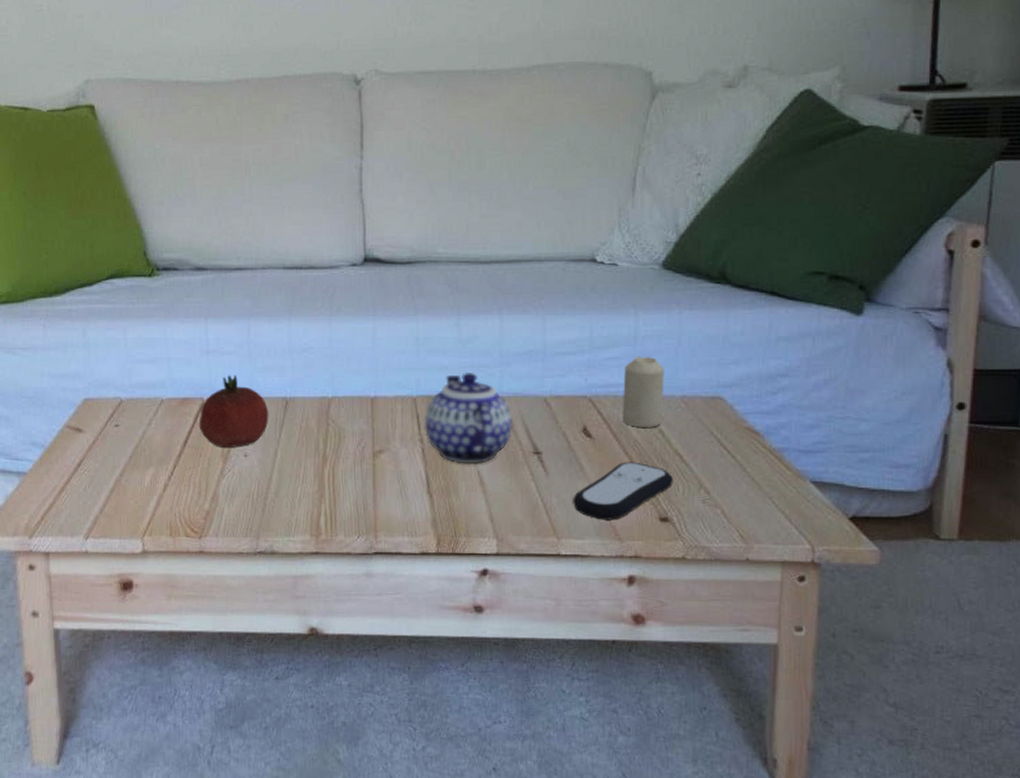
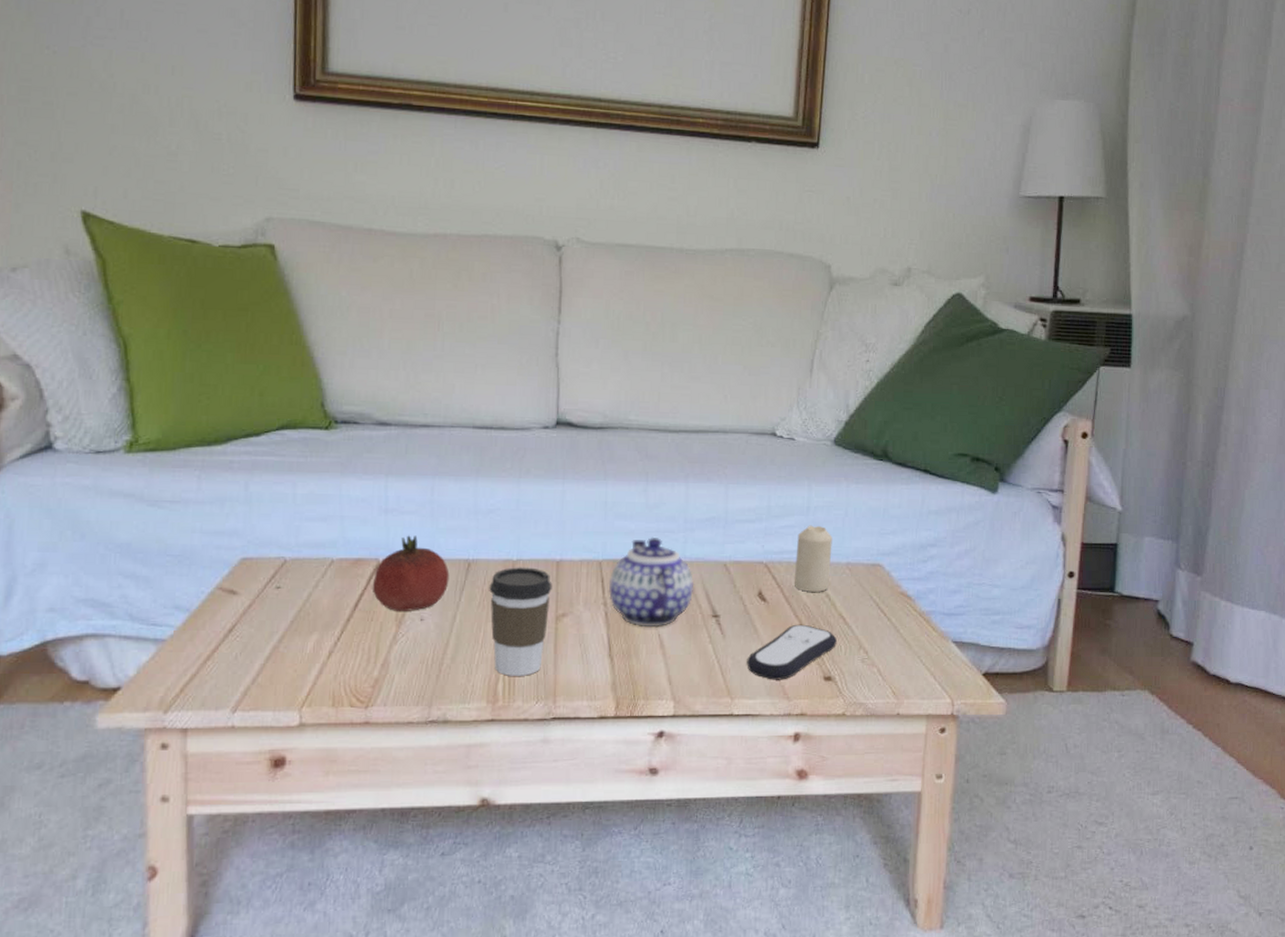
coffee cup: none [307,404,368,511] -> present [489,567,552,676]

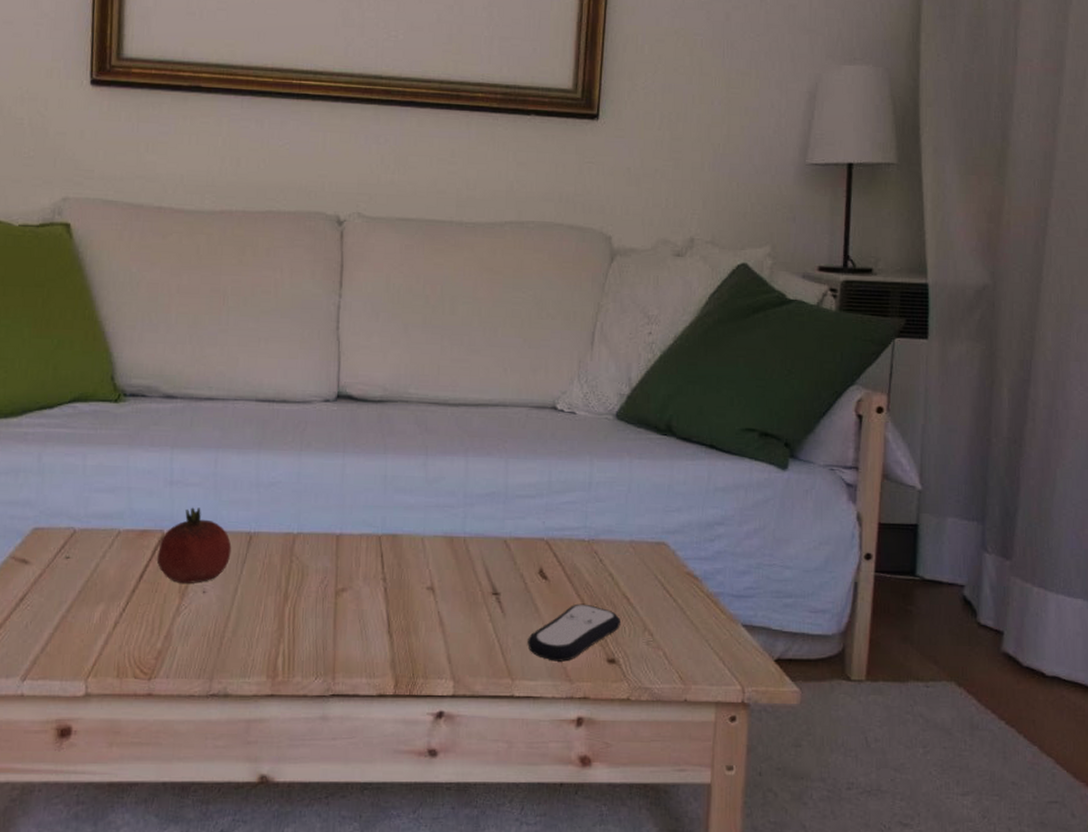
coffee cup: present [489,567,552,676] -> none [270,540,332,651]
teapot: present [608,536,695,628] -> none [388,511,474,605]
candle: present [794,525,833,592] -> none [575,501,615,571]

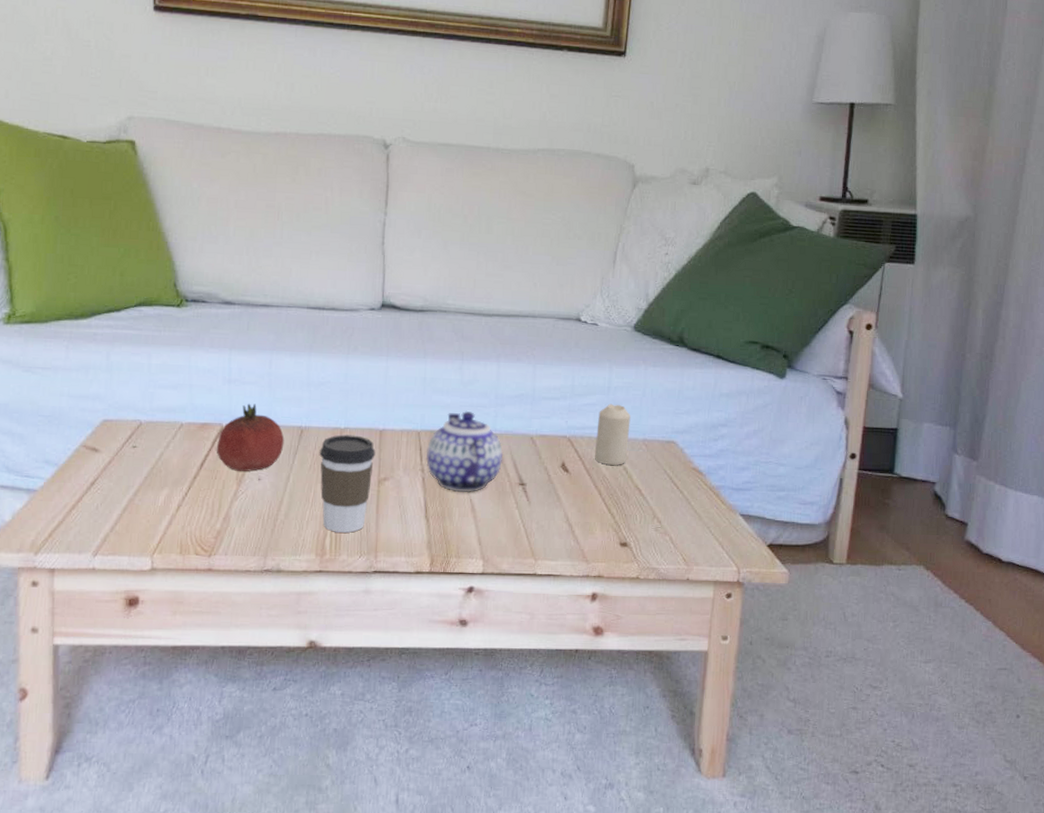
coffee cup: none [270,540,332,651] -> present [319,434,376,533]
teapot: none [388,511,474,605] -> present [426,410,504,493]
remote control: present [527,603,620,662] -> none [549,494,633,545]
candle: none [575,501,615,571] -> present [594,403,631,465]

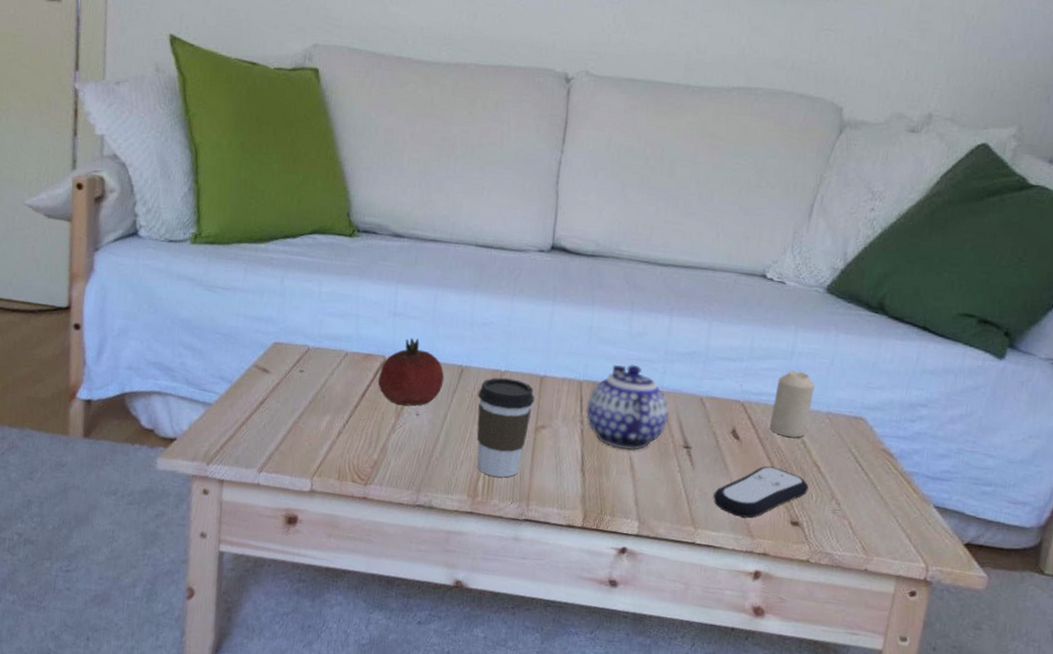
remote control: none [549,494,633,545] -> present [713,466,809,518]

